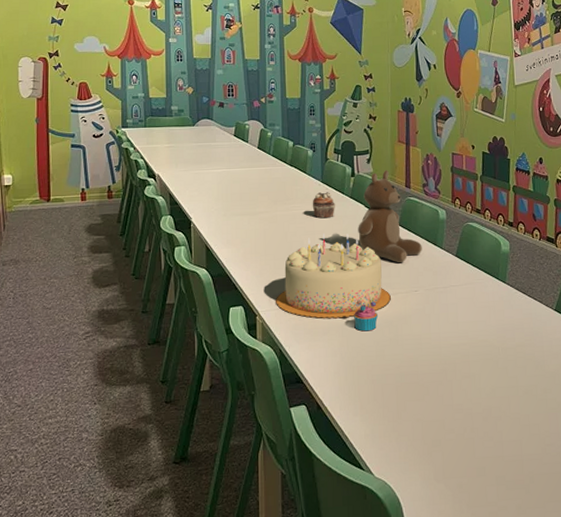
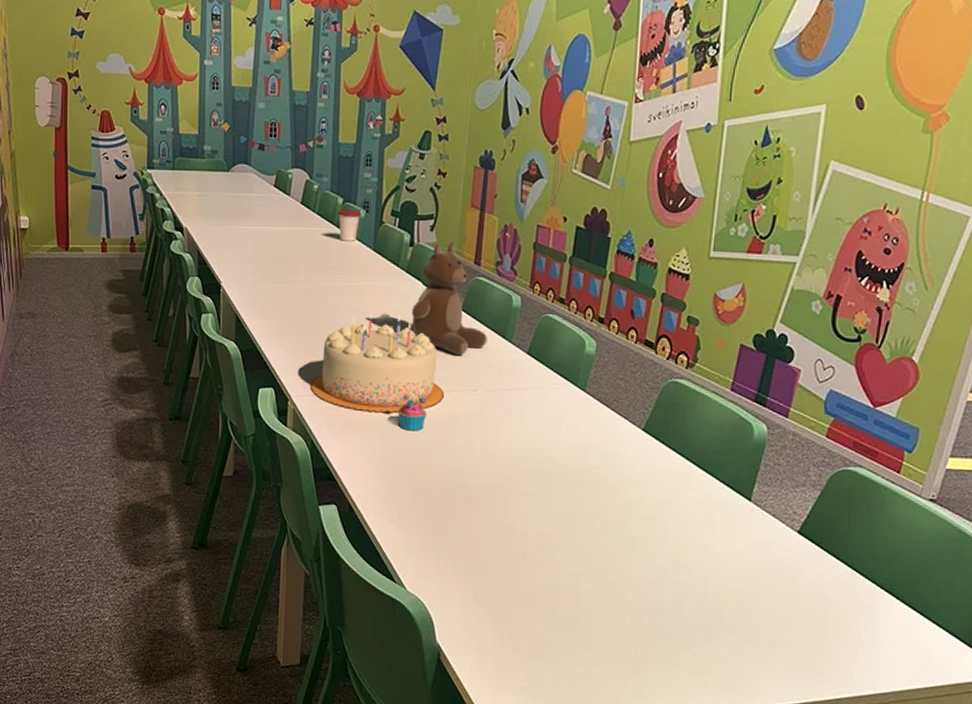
cup: none [289,146,309,176] -> present [337,204,362,241]
cupcake: present [312,192,336,219] -> none [360,263,389,295]

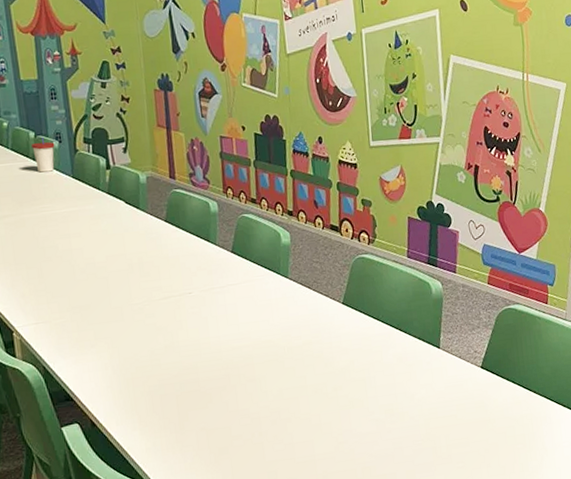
birthday cake: present [310,312,444,414] -> none [33,234,163,331]
cupcake: present [397,394,428,431] -> none [122,306,151,341]
bear: present [411,241,487,355] -> none [119,159,194,263]

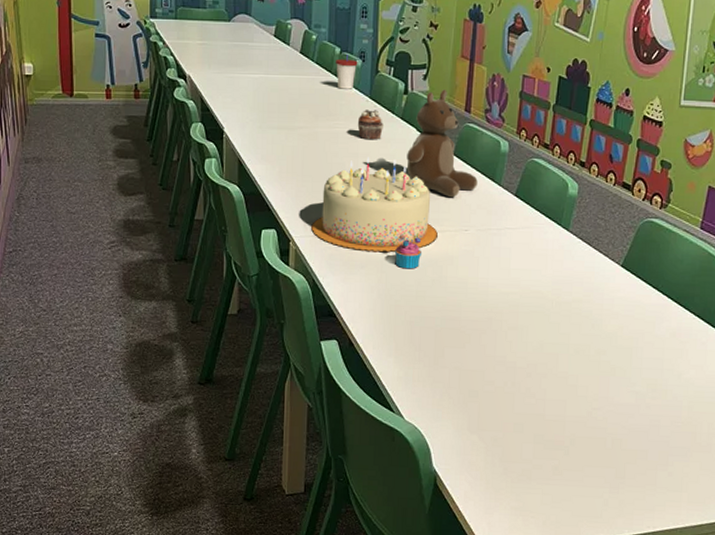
birthday cake: none [33,234,163,331] -> present [311,157,438,253]
cupcake: none [63,188,92,219] -> present [357,110,384,140]
bear: none [119,159,194,263] -> present [406,89,478,197]
cupcake: none [122,306,151,341] -> present [394,234,422,269]

